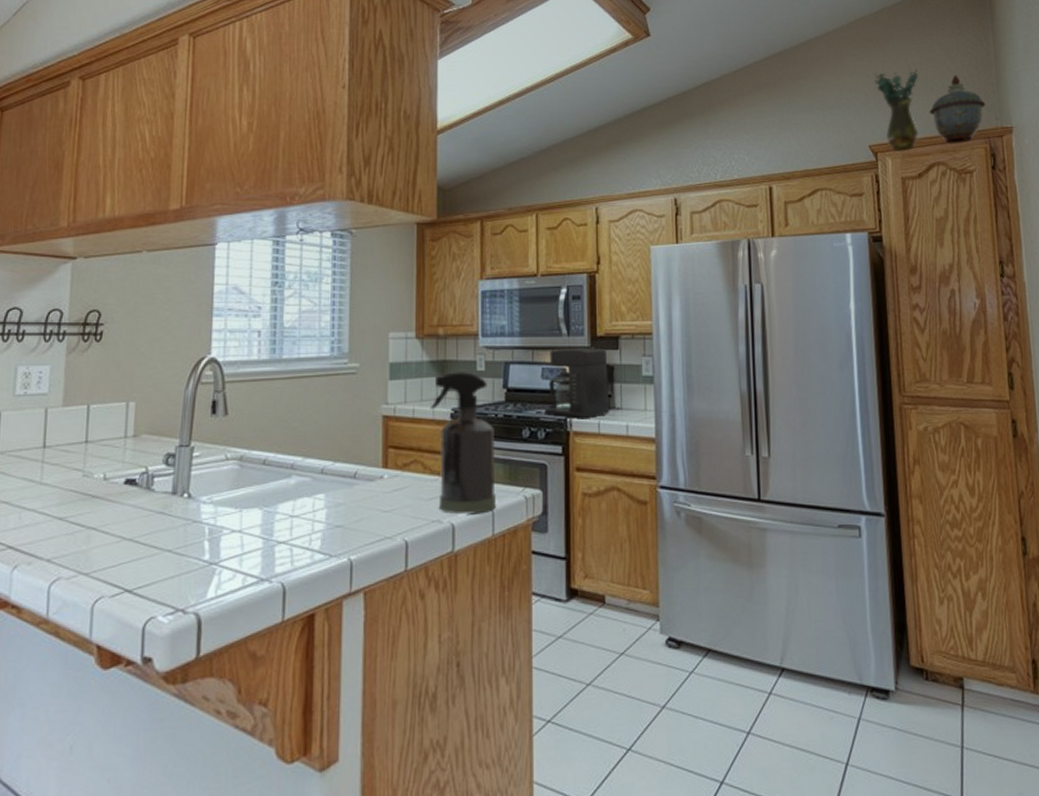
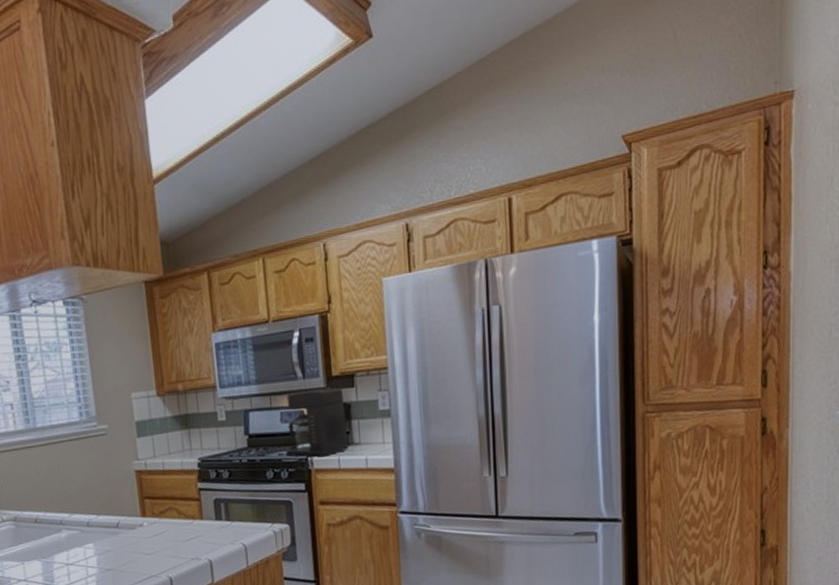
spray bottle: present [430,371,496,515] -> none [178,422,248,552]
vase: present [874,69,919,153] -> none [632,33,685,141]
decorative jar: present [929,75,986,145] -> none [694,34,764,122]

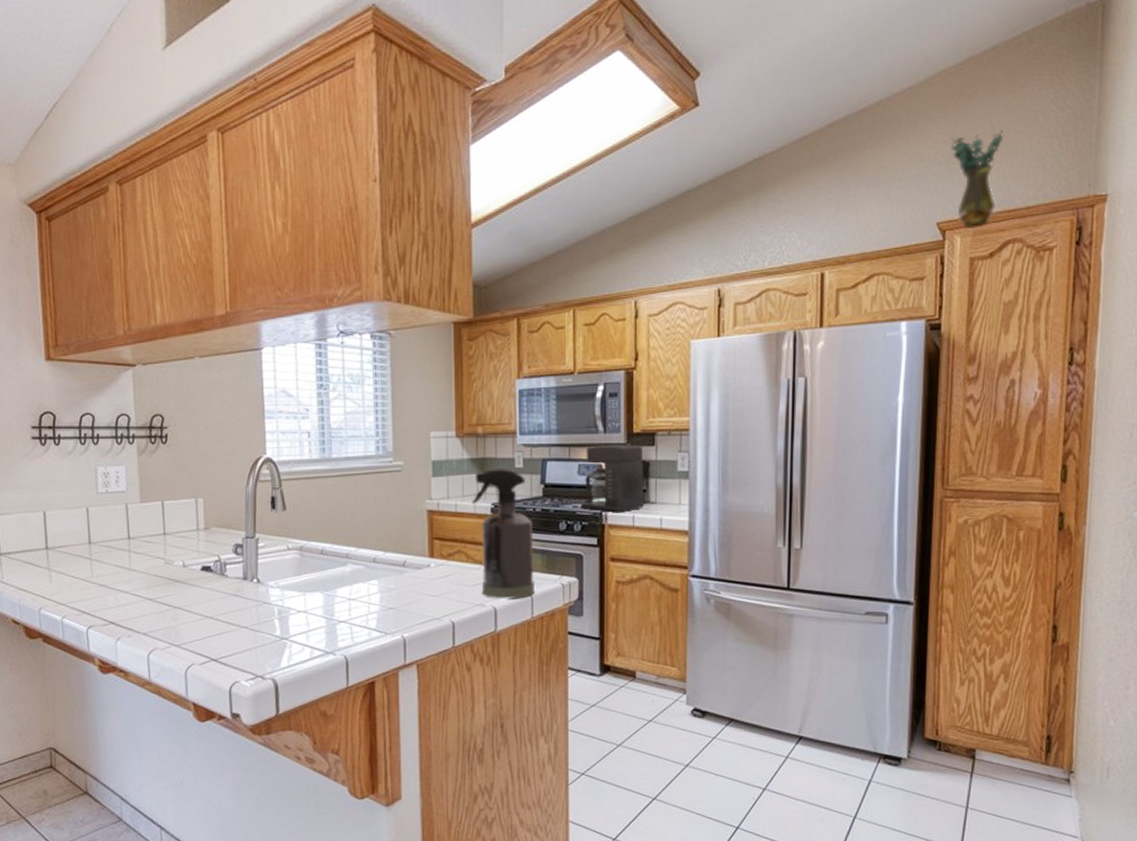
spray bottle: none [178,422,248,552] -> present [471,468,534,599]
vase: none [632,33,685,141] -> present [951,130,1004,230]

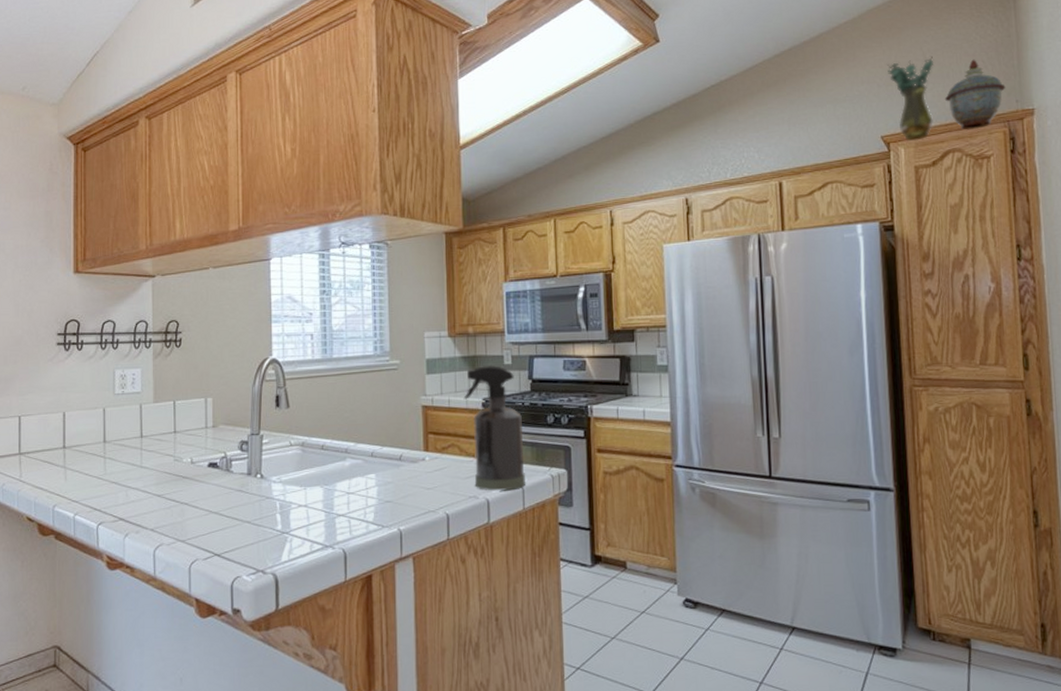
coffee maker: present [581,445,645,513] -> none [567,341,628,406]
decorative jar: none [1010,135,1079,218] -> present [944,59,1006,131]

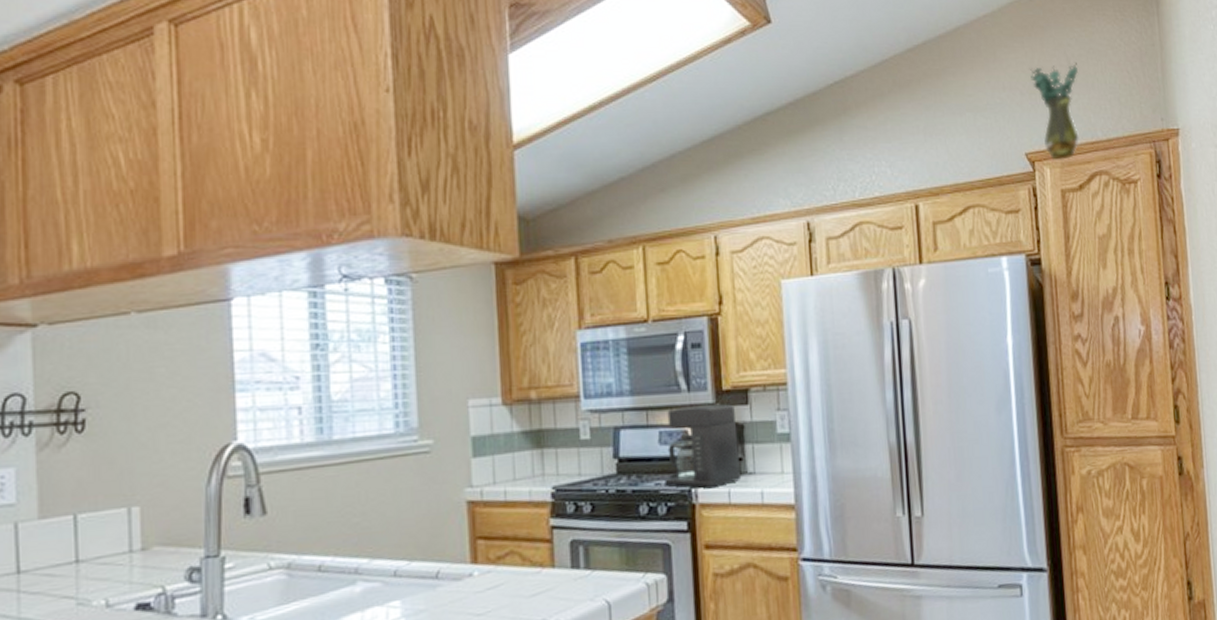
spray bottle: present [463,364,525,491] -> none [525,440,612,611]
coffee maker: none [567,341,628,406] -> present [664,404,742,489]
decorative jar: present [944,59,1006,131] -> none [1090,69,1151,150]

